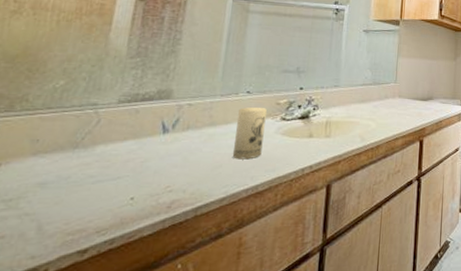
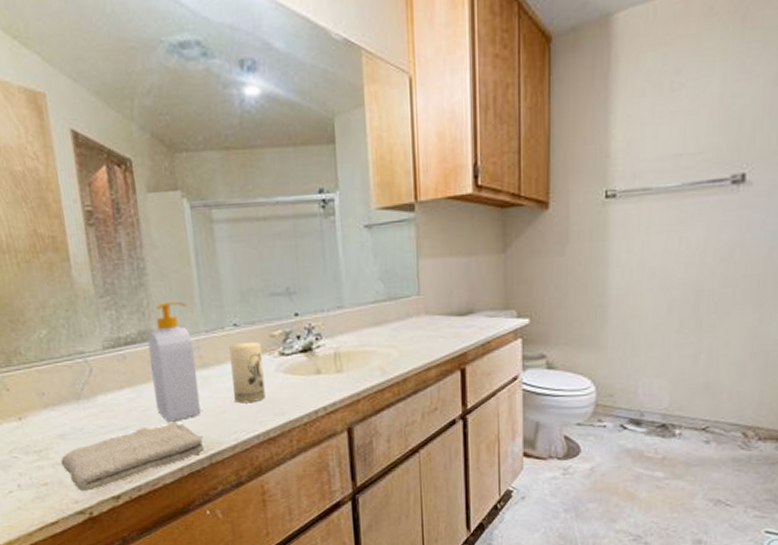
washcloth: none [30,175,194,245] -> present [61,423,205,491]
soap bottle: none [155,67,209,174] -> present [148,301,202,422]

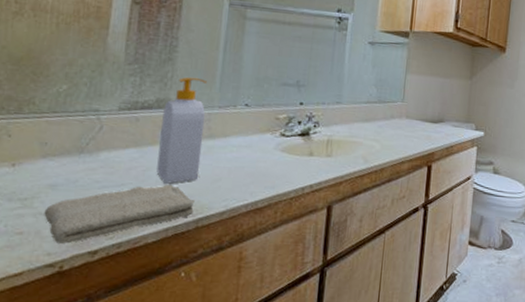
candle: present [228,341,265,404] -> none [232,120,266,175]

